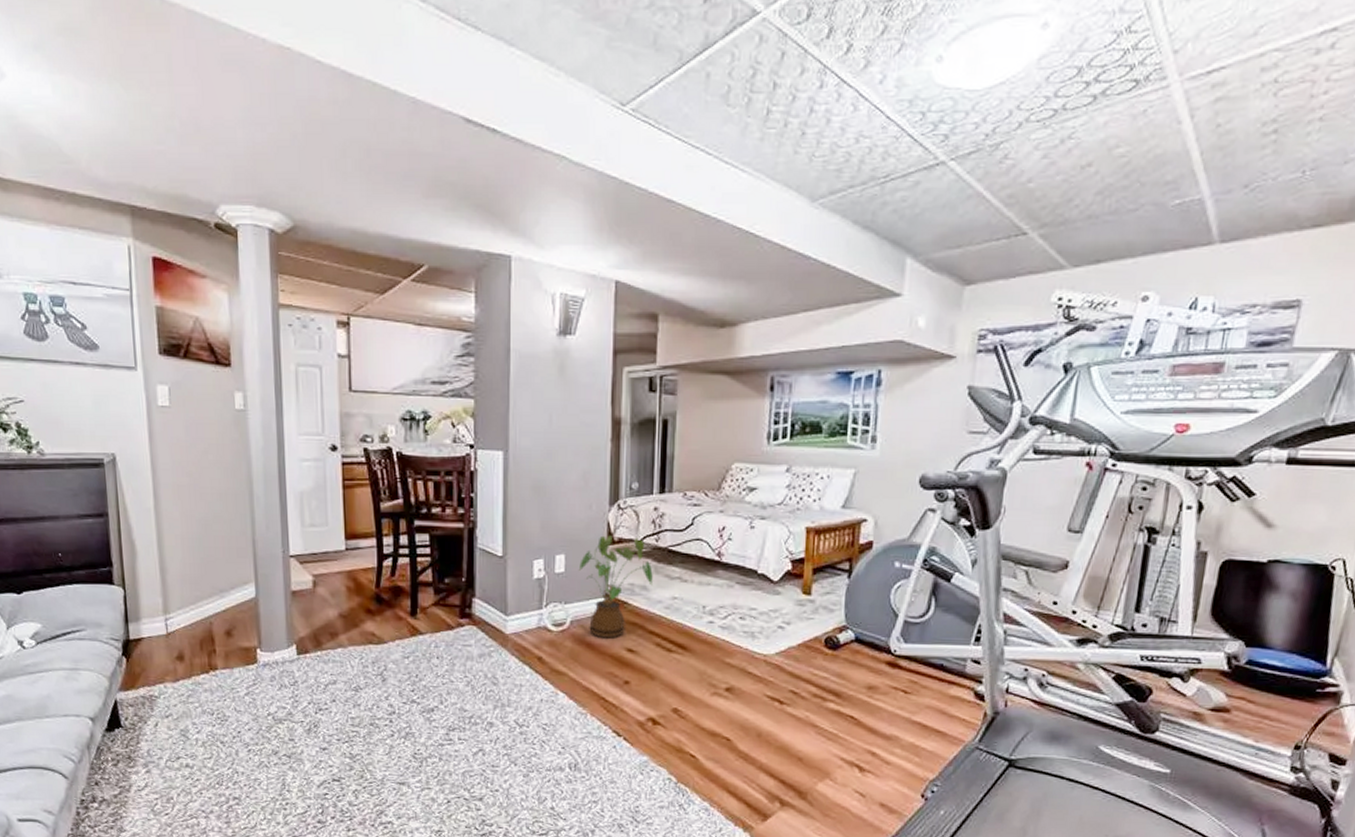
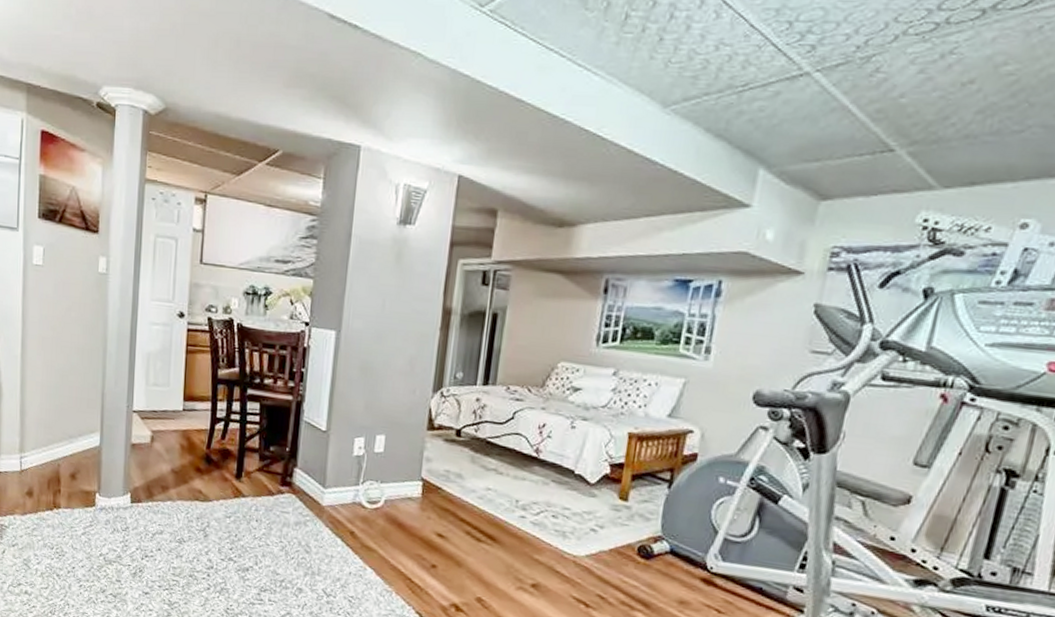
house plant: present [578,535,653,638] -> none [396,421,470,522]

